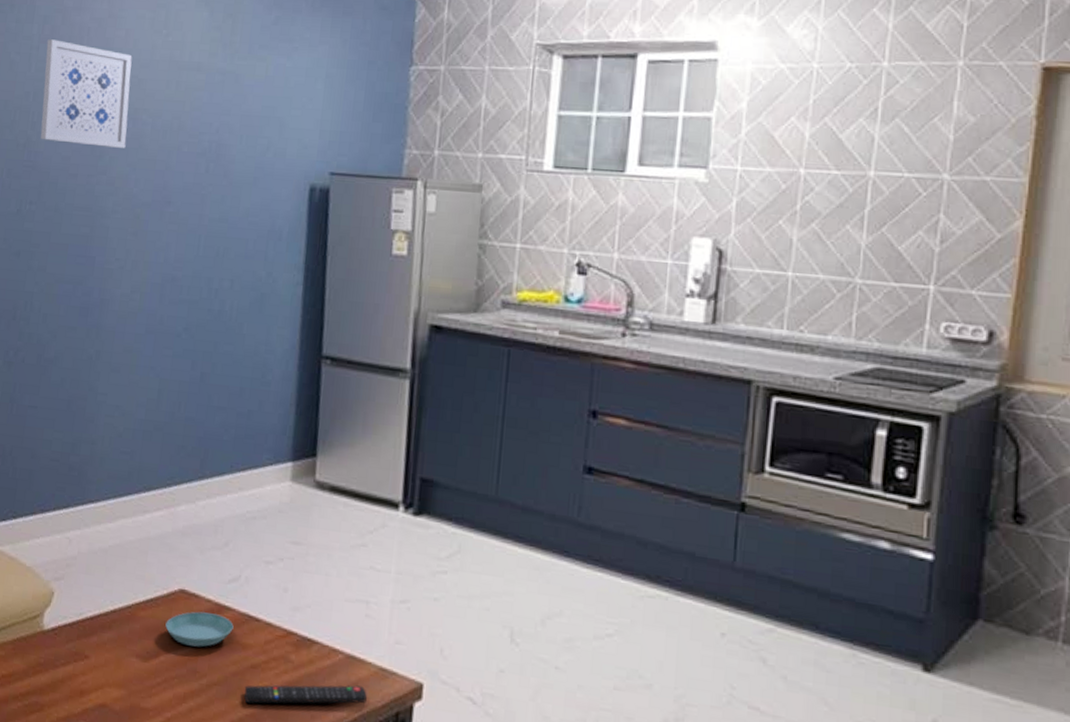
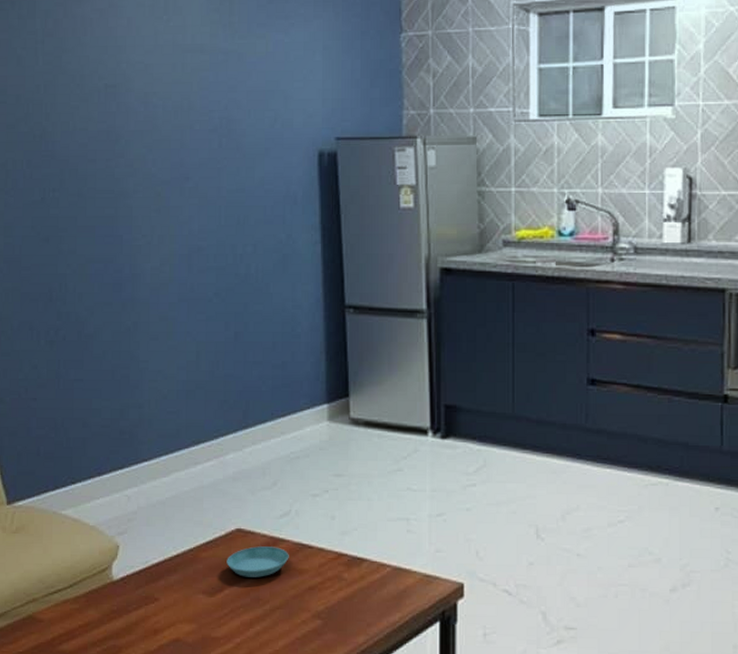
wall art: present [40,39,133,148] -> none [51,32,140,131]
remote control: present [244,685,367,704] -> none [304,593,415,620]

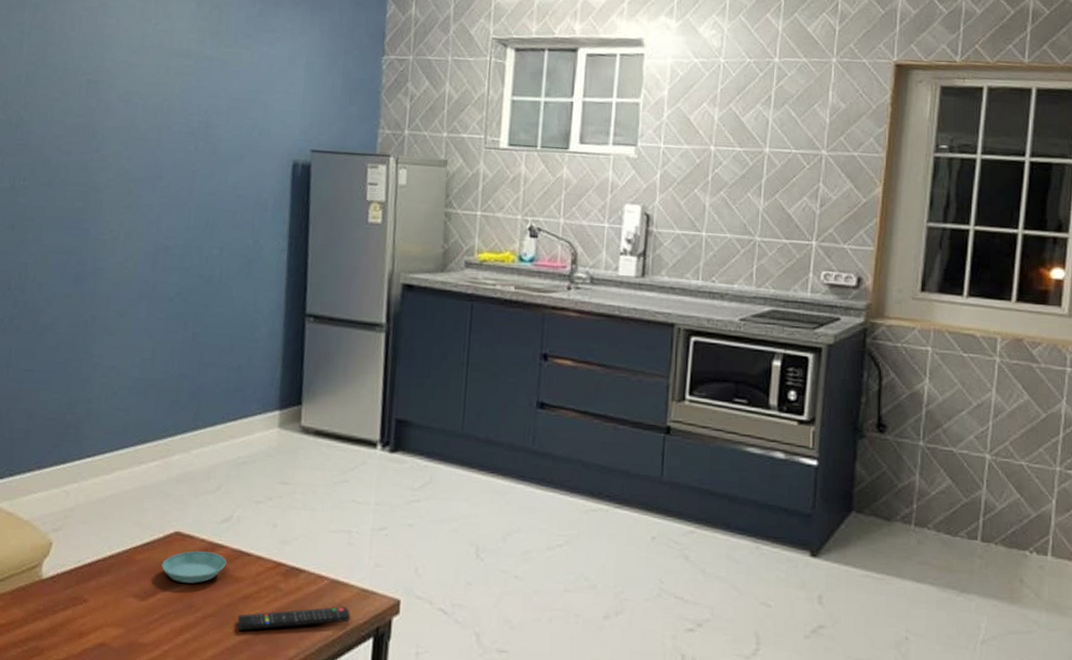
remote control: none [304,593,415,620] -> present [237,606,350,631]

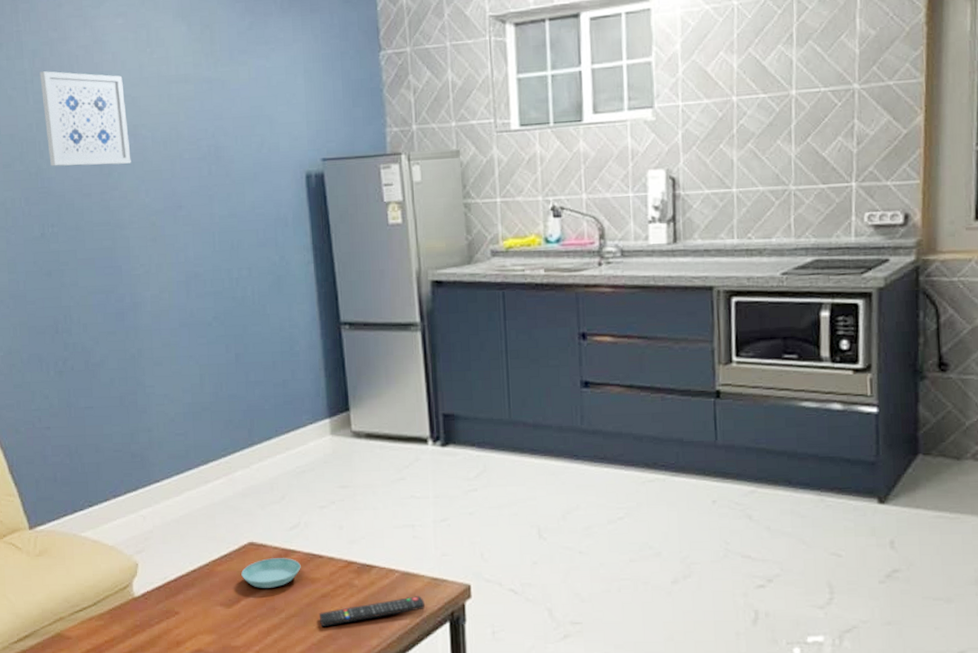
wall art: none [33,25,123,128] -> present [39,71,131,167]

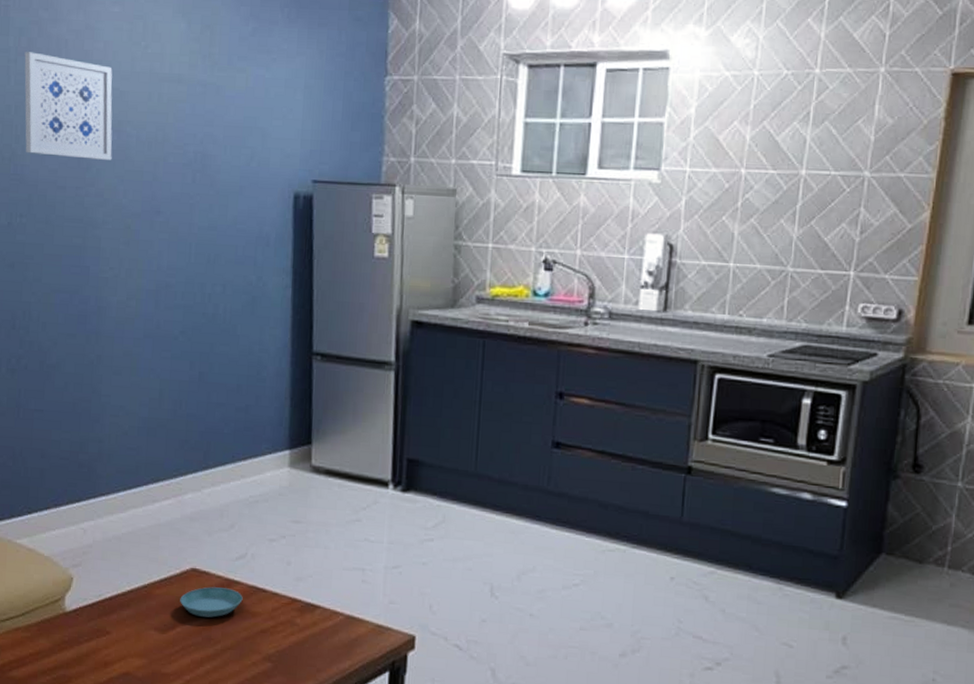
remote control: present [318,596,425,626] -> none [255,641,366,663]

